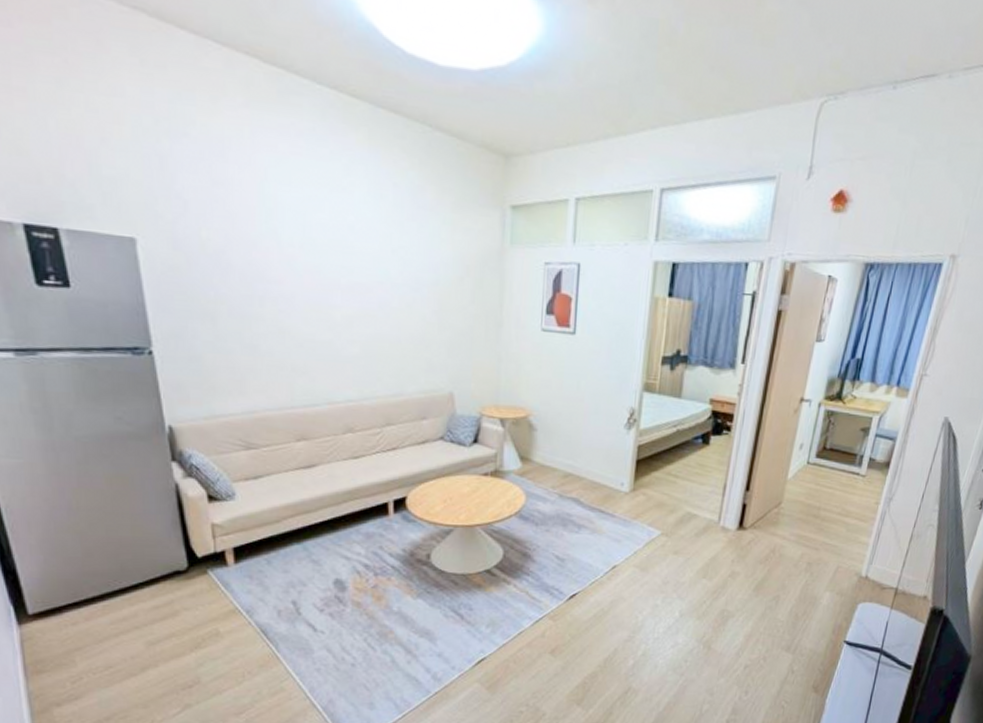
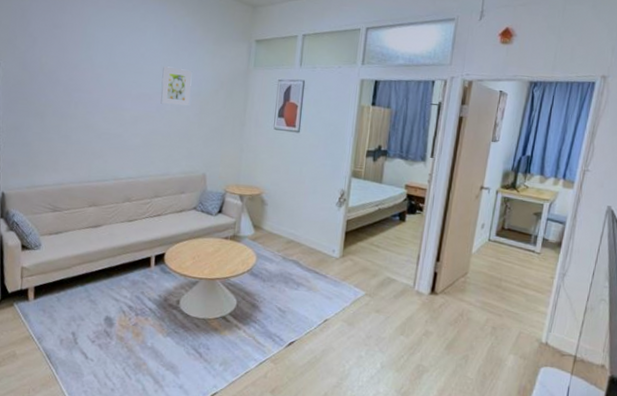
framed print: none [382,243,426,301] -> present [160,66,192,107]

